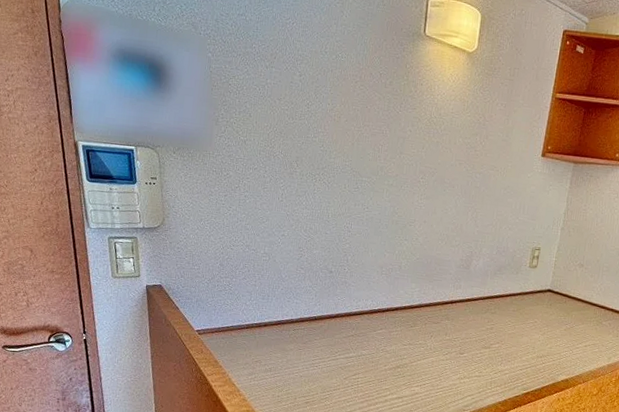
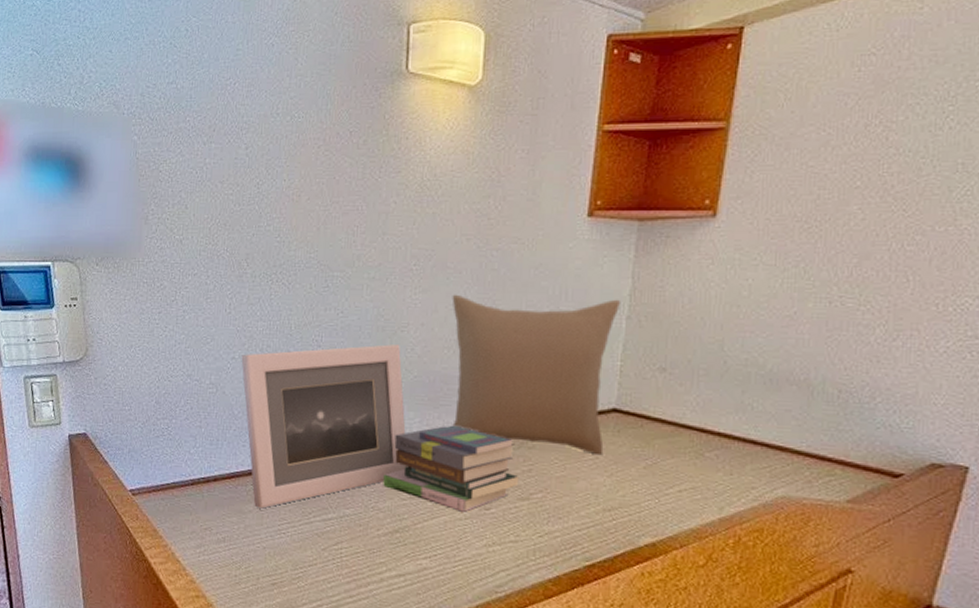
picture frame: none [289,233,409,348] -> present [241,343,407,509]
books: none [390,294,484,355] -> present [383,425,519,512]
pillow: none [441,202,558,321] -> present [452,294,620,456]

